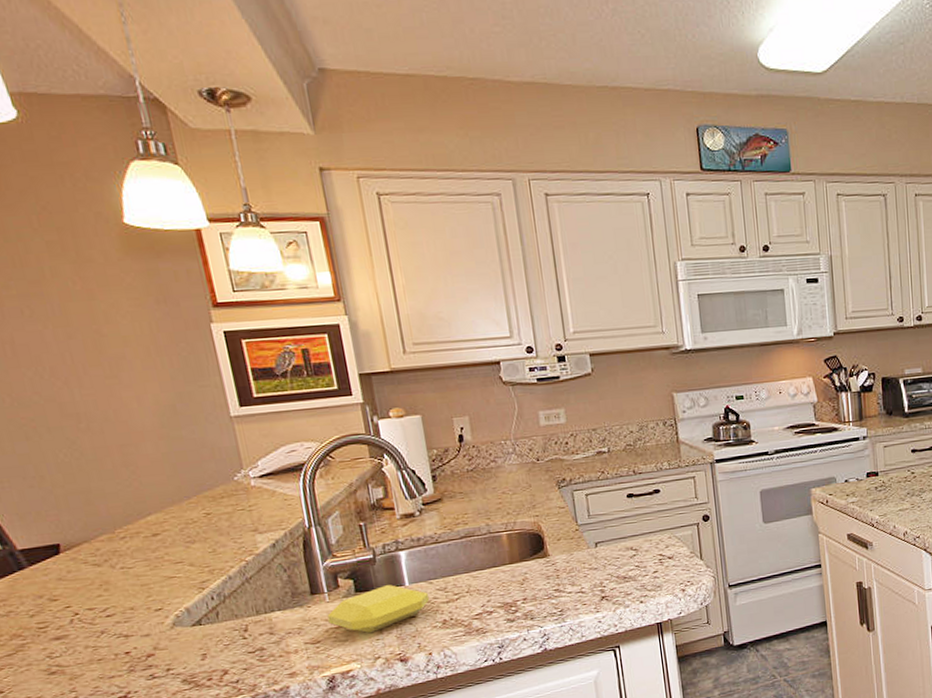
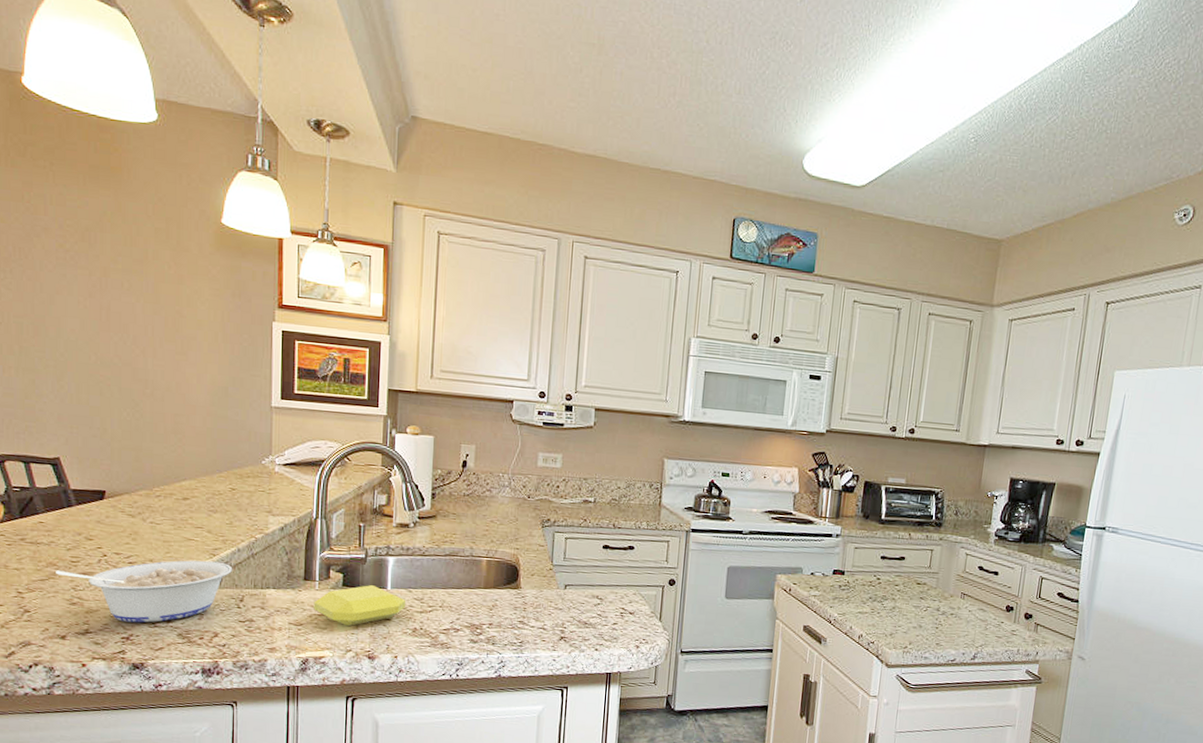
legume: none [21,594,229,681] -> present [55,560,233,623]

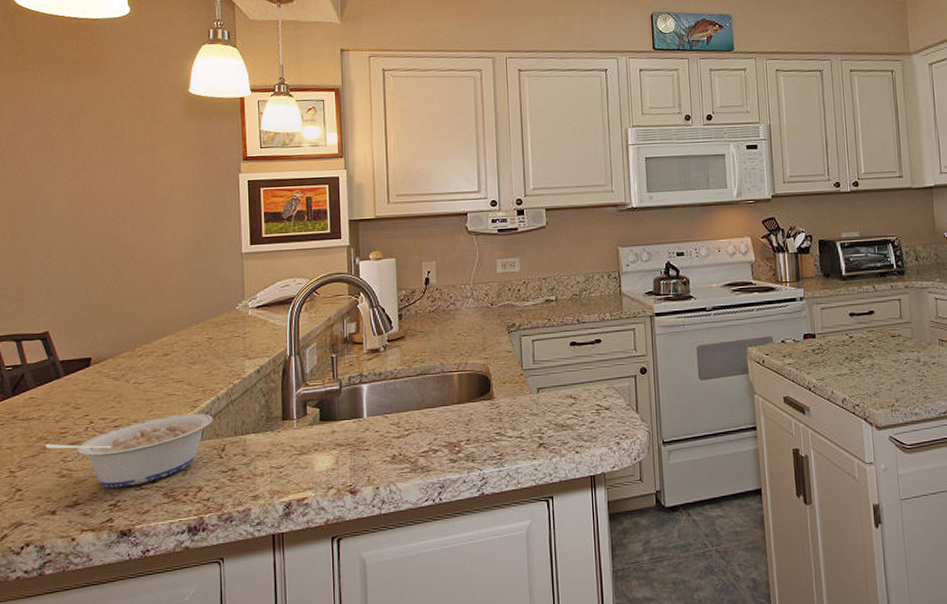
soap bar: present [313,585,406,627] -> none [293,416,383,463]

